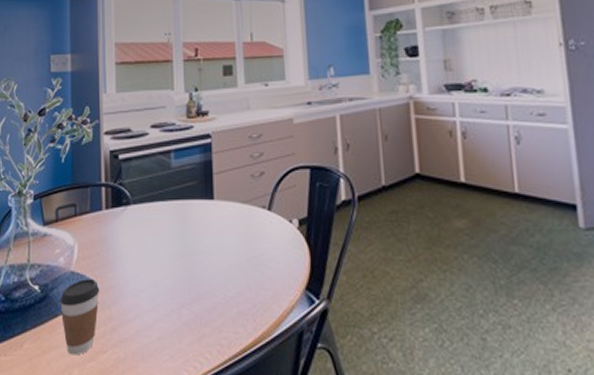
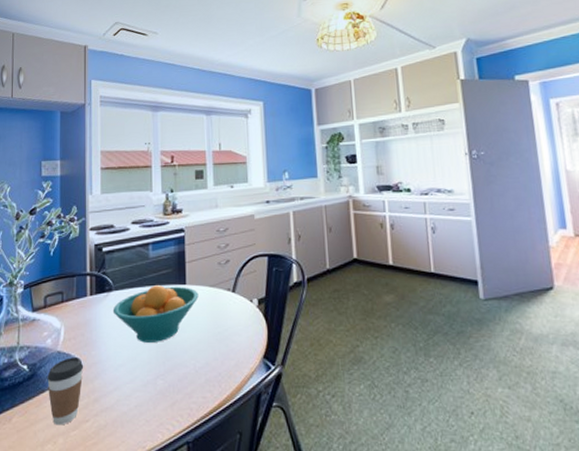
fruit bowl: none [131,200,229,266] -> present [112,285,199,343]

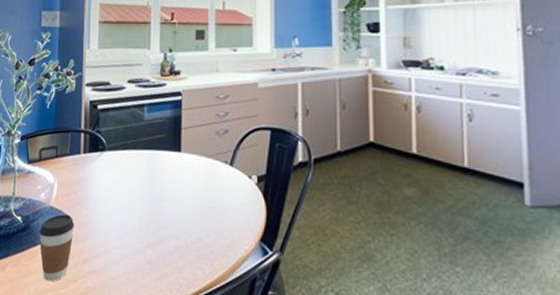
fruit bowl: present [112,285,199,343] -> none [105,149,194,210]

